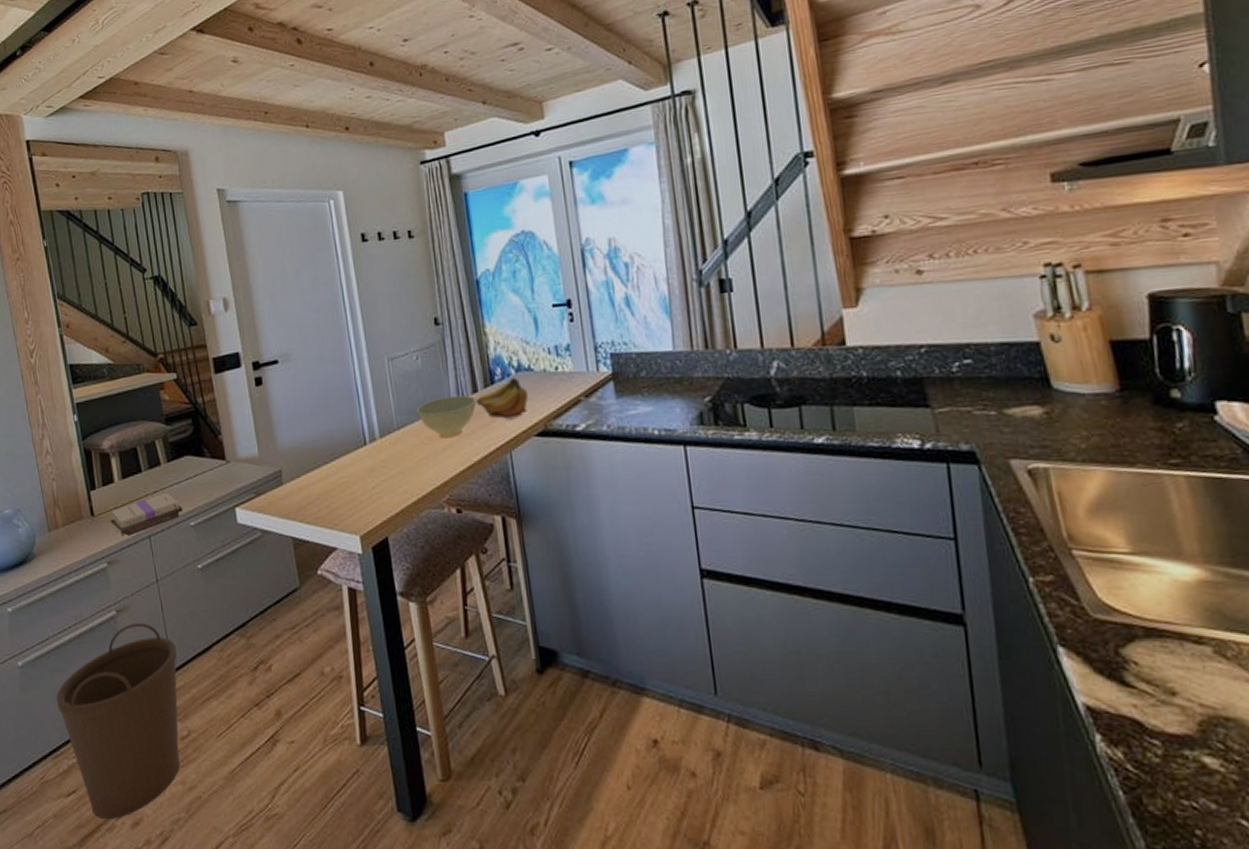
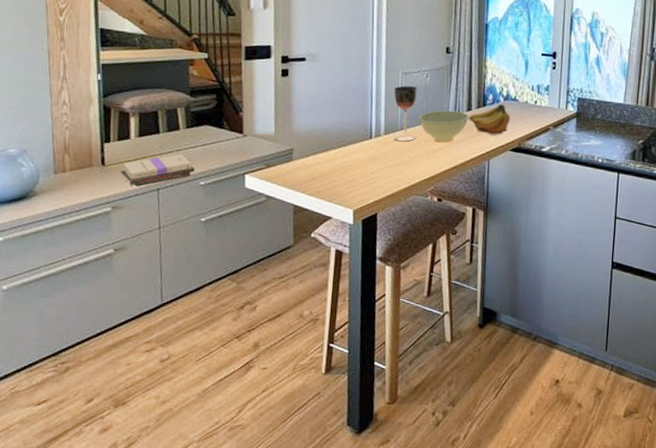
basket: present [56,622,180,820] -> none [38,261,169,426]
wineglass: none [381,373,417,444] -> present [394,85,417,142]

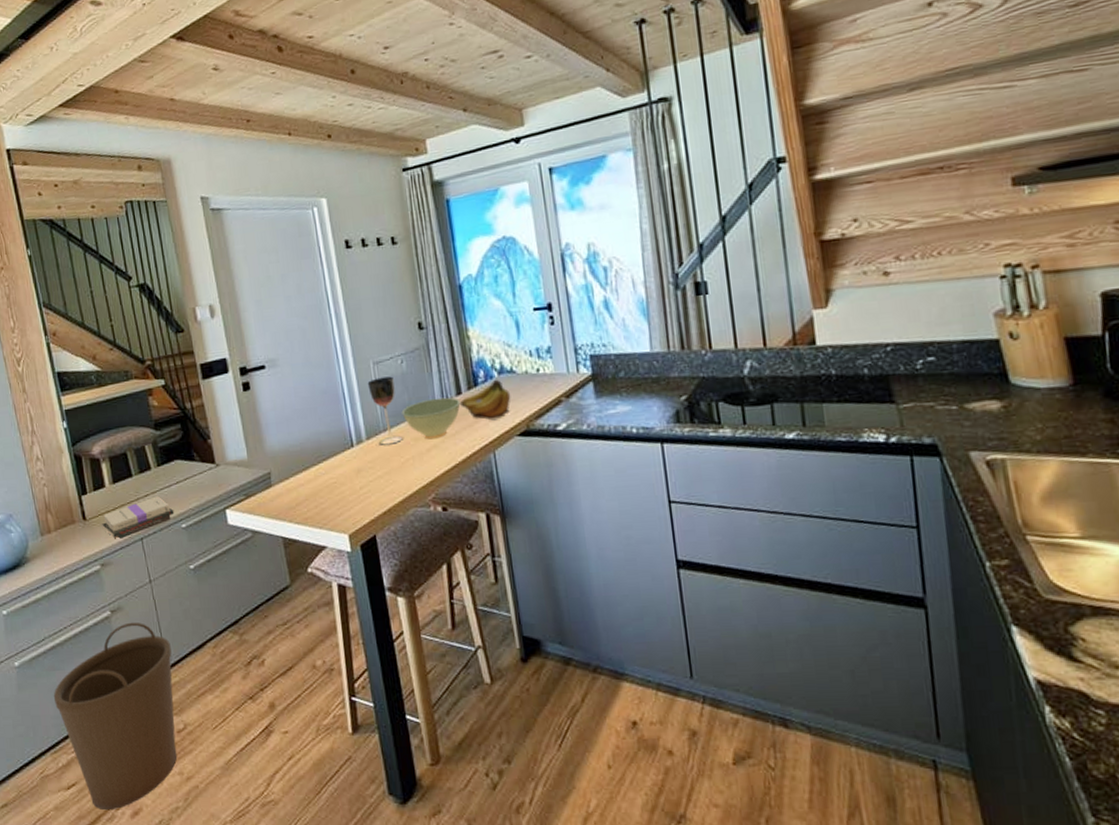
basket: none [38,261,169,426] -> present [53,622,177,811]

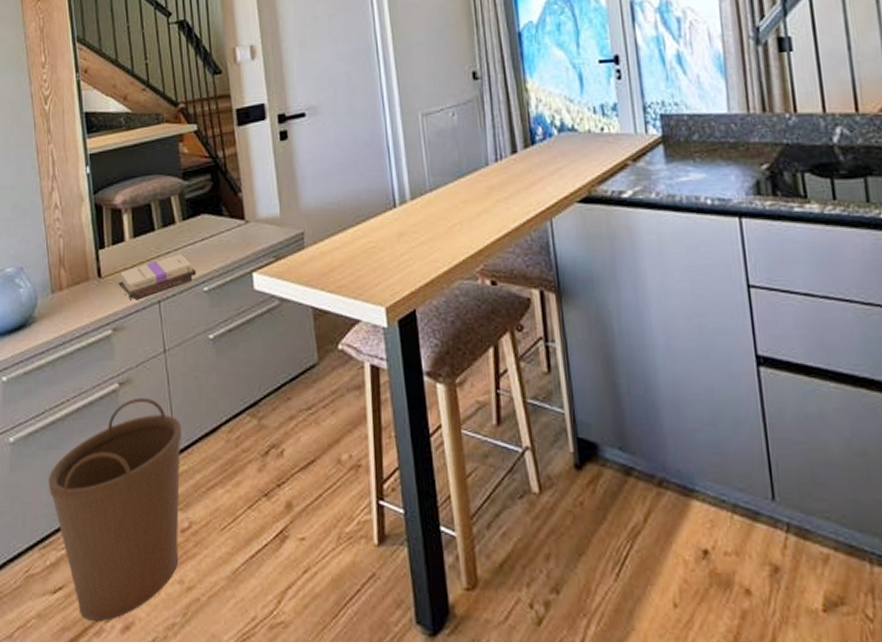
wineglass: present [367,376,403,445] -> none [414,130,451,207]
bowl: present [401,397,461,440] -> none [450,155,516,203]
fruit: present [459,379,511,421] -> none [514,137,572,184]

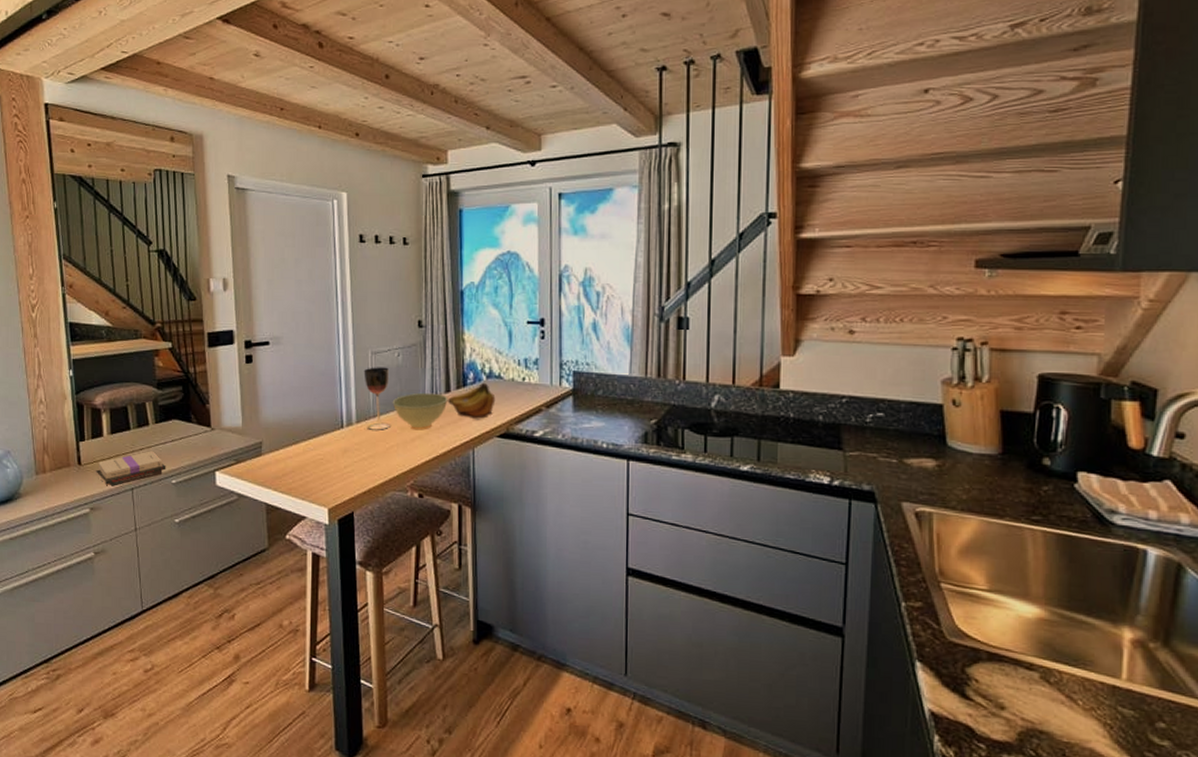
basket: present [48,397,182,622] -> none [30,565,148,736]
wineglass: none [414,130,451,207] -> present [364,367,390,430]
bowl: none [450,155,516,203] -> present [392,392,448,430]
fruit: none [514,137,572,184] -> present [447,382,496,420]

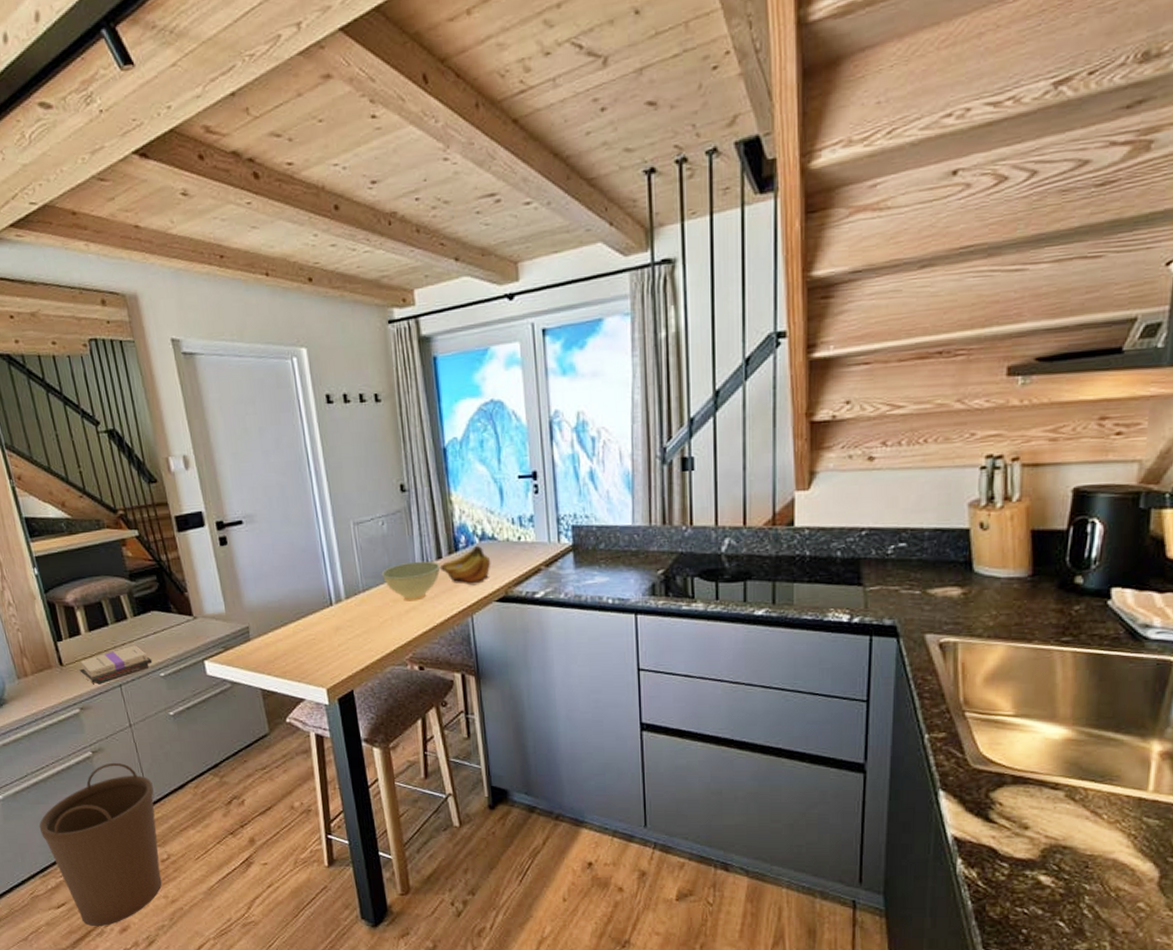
basket: none [30,565,148,736] -> present [39,762,162,927]
wineglass: present [364,367,390,430] -> none [347,537,382,605]

